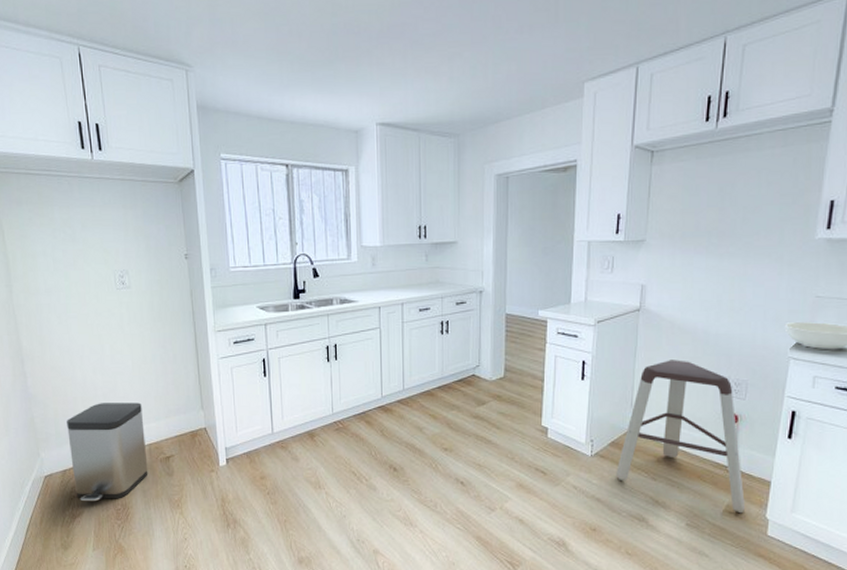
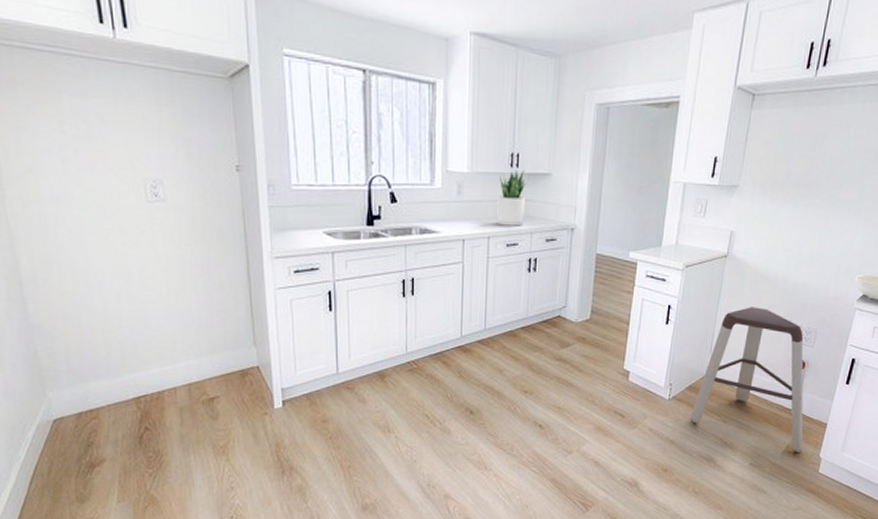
pedal bin: present [67,402,148,502] -> none [82,336,187,449]
planter: none [407,240,435,292] -> present [496,170,527,226]

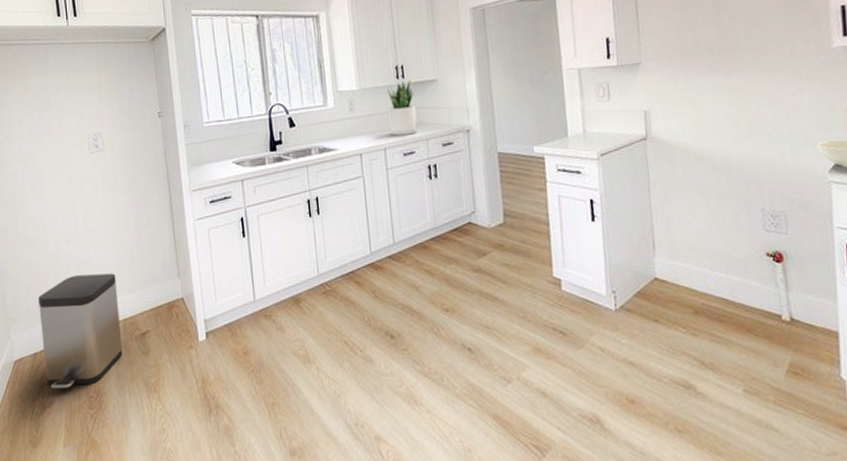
pedal bin: none [82,336,187,449] -> present [38,273,123,389]
step stool: present [690,307,804,453] -> none [647,191,814,374]

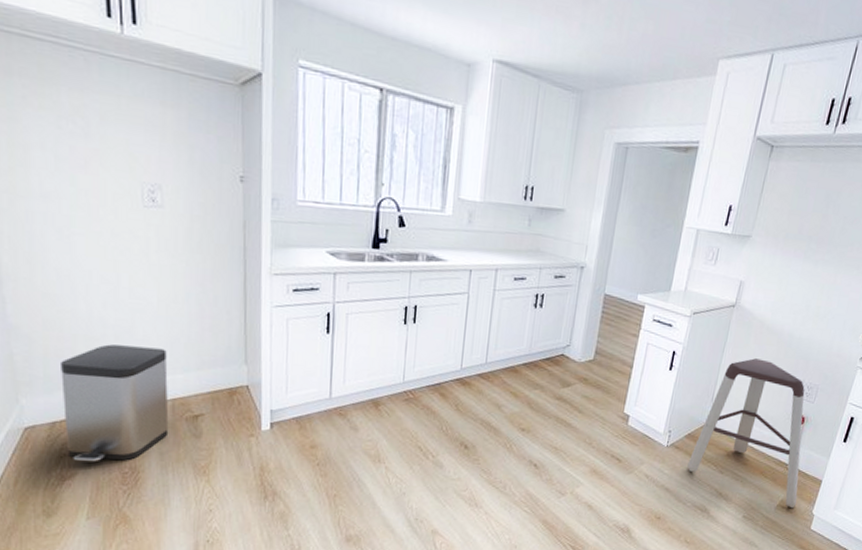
planter: present [387,80,417,136] -> none [506,203,540,261]
step stool: none [647,191,814,374] -> present [687,358,805,509]

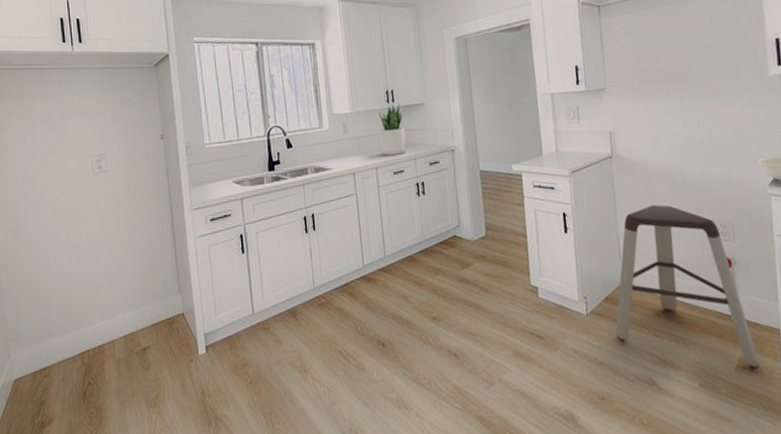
pedal bin: present [61,344,169,462] -> none [39,290,124,407]
planter: none [506,203,540,261] -> present [378,104,406,156]

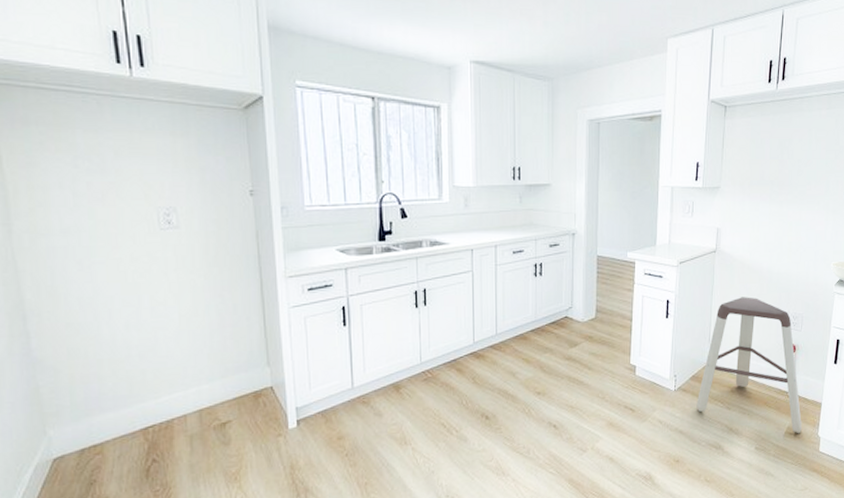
planter: present [378,104,406,156] -> none [501,182,529,234]

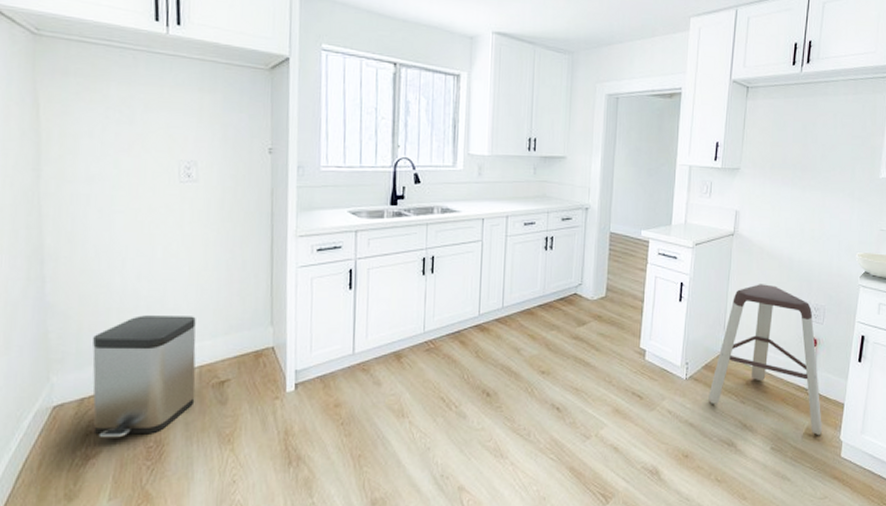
pedal bin: none [87,362,198,486] -> present [92,315,196,438]

